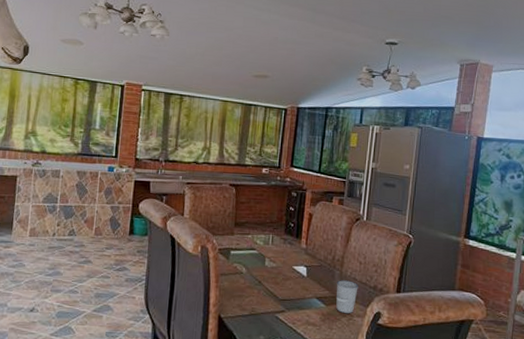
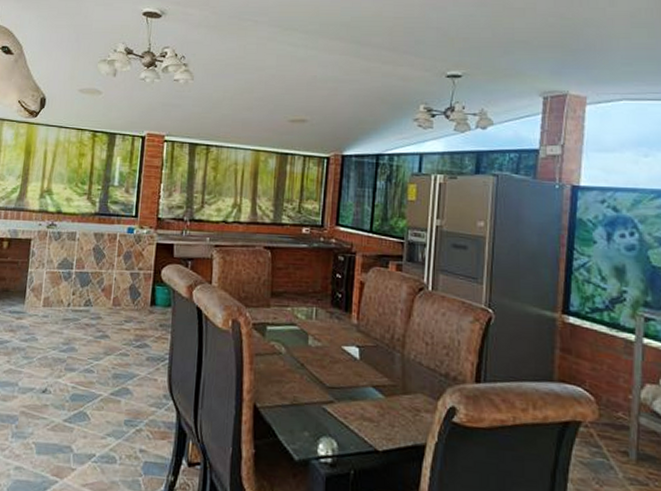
cup: present [336,280,358,314] -> none [397,364,425,409]

